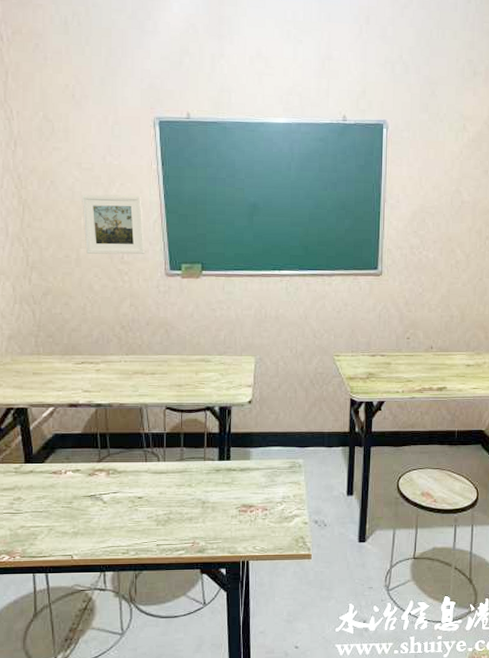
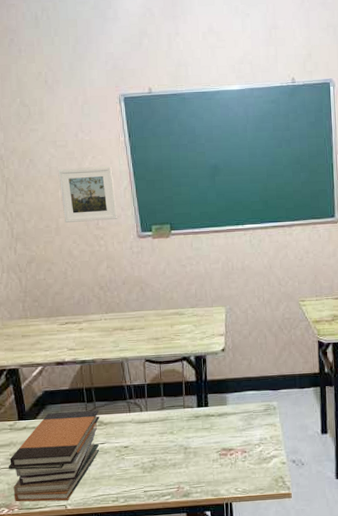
book stack: none [11,458,113,551] -> present [8,410,100,502]

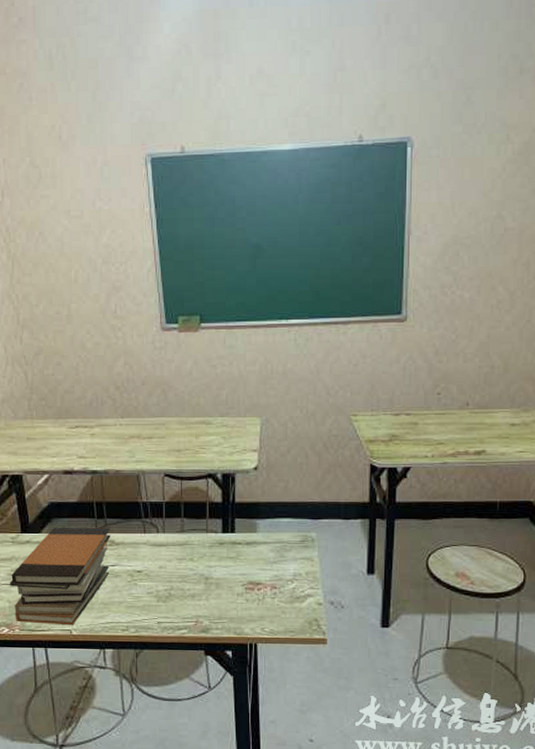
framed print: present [58,166,117,223] -> none [71,243,138,309]

